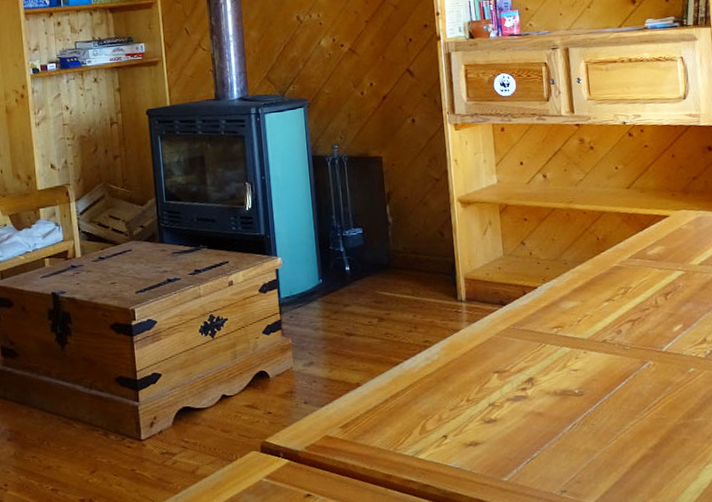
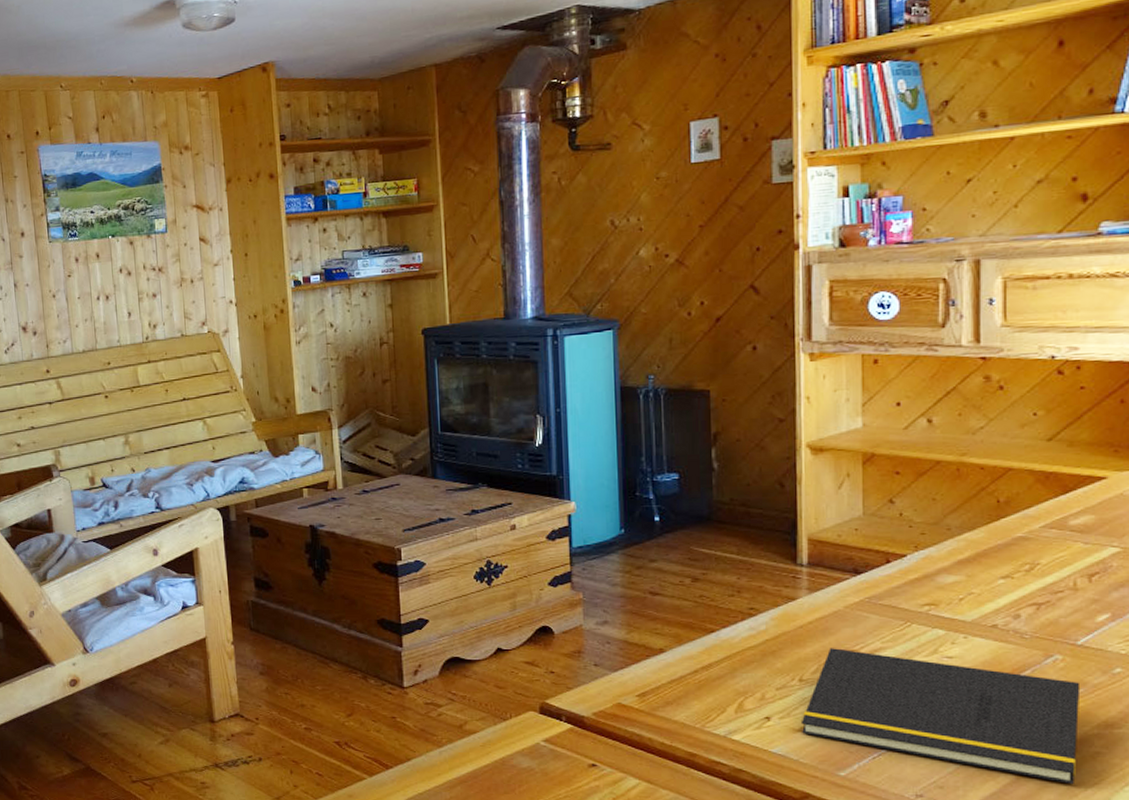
notepad: none [470,370,672,468] -> present [800,648,1081,784]

